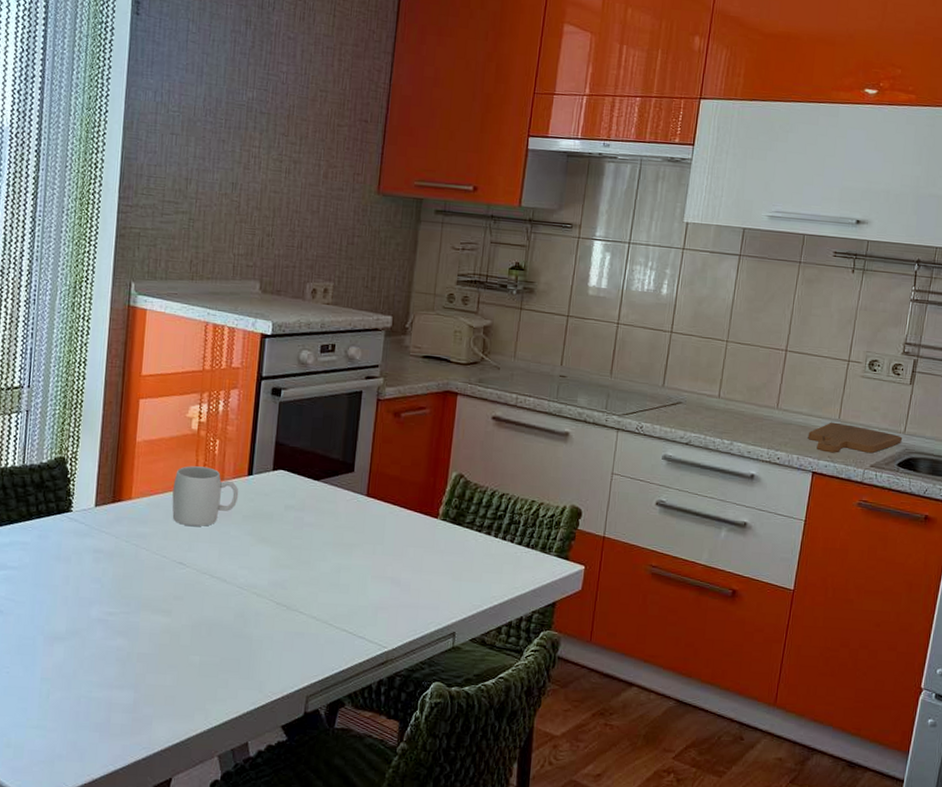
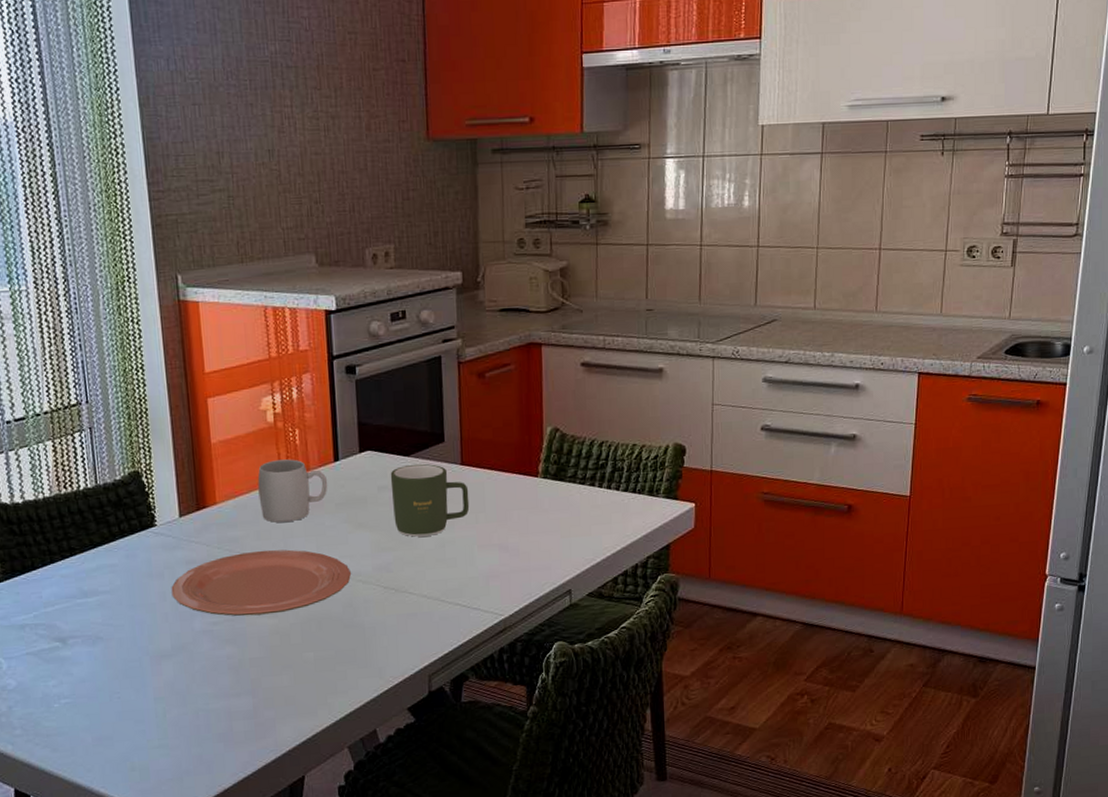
plate: none [75,549,248,613] -> present [171,549,352,617]
mug: none [296,489,371,560] -> present [390,463,470,537]
cutting board: present [808,422,902,454] -> none [910,317,1007,351]

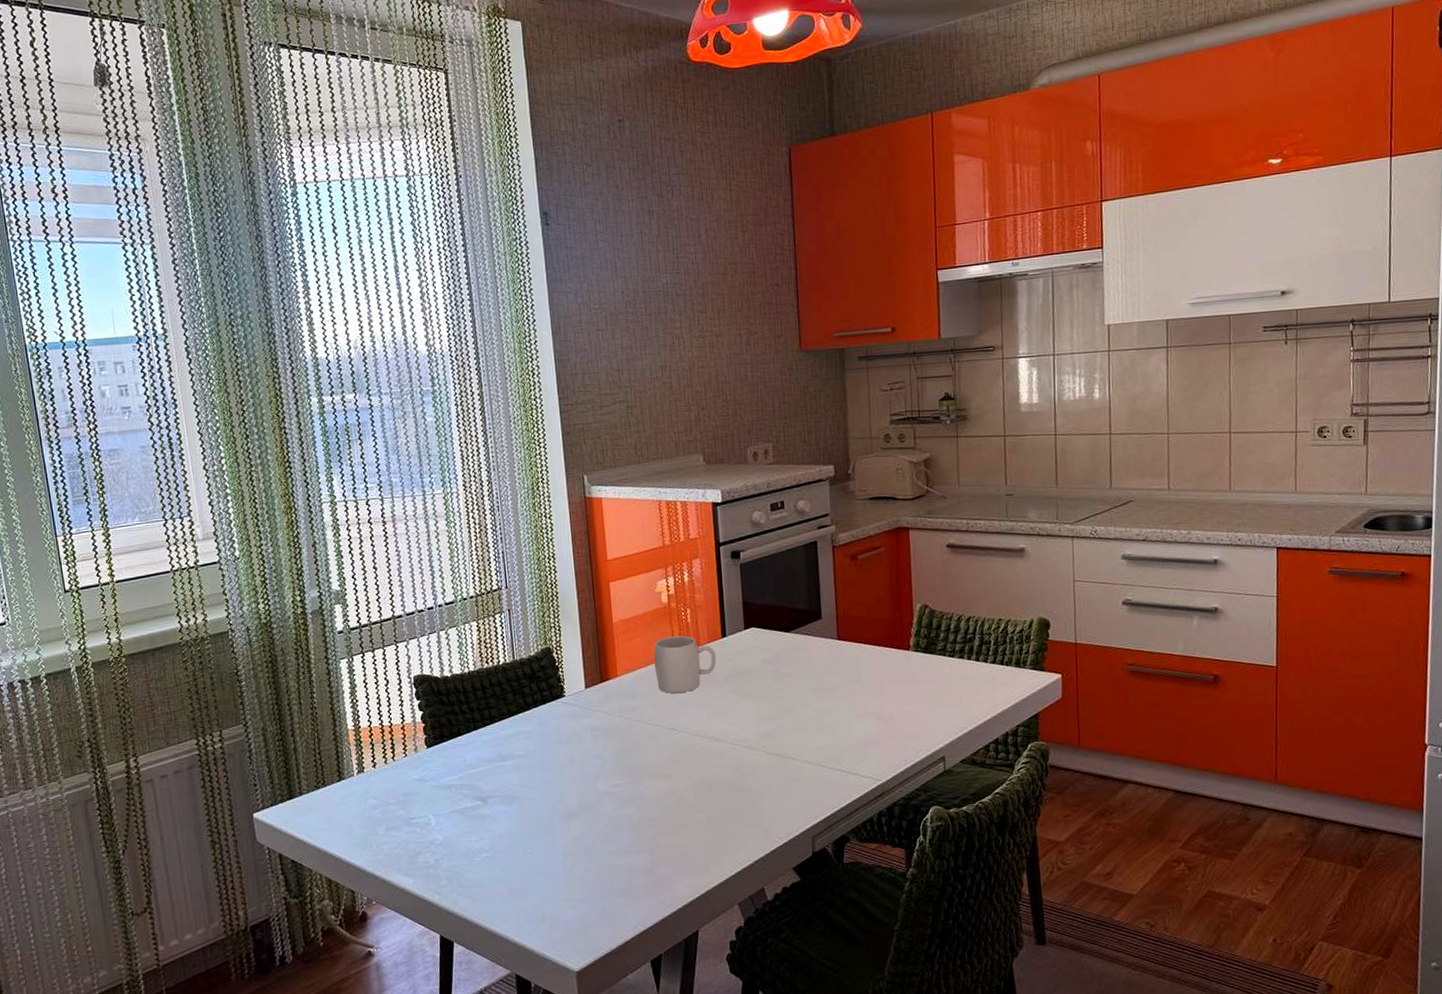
plate: present [171,549,352,617] -> none [578,718,739,779]
mug: present [390,463,470,537] -> none [772,639,847,707]

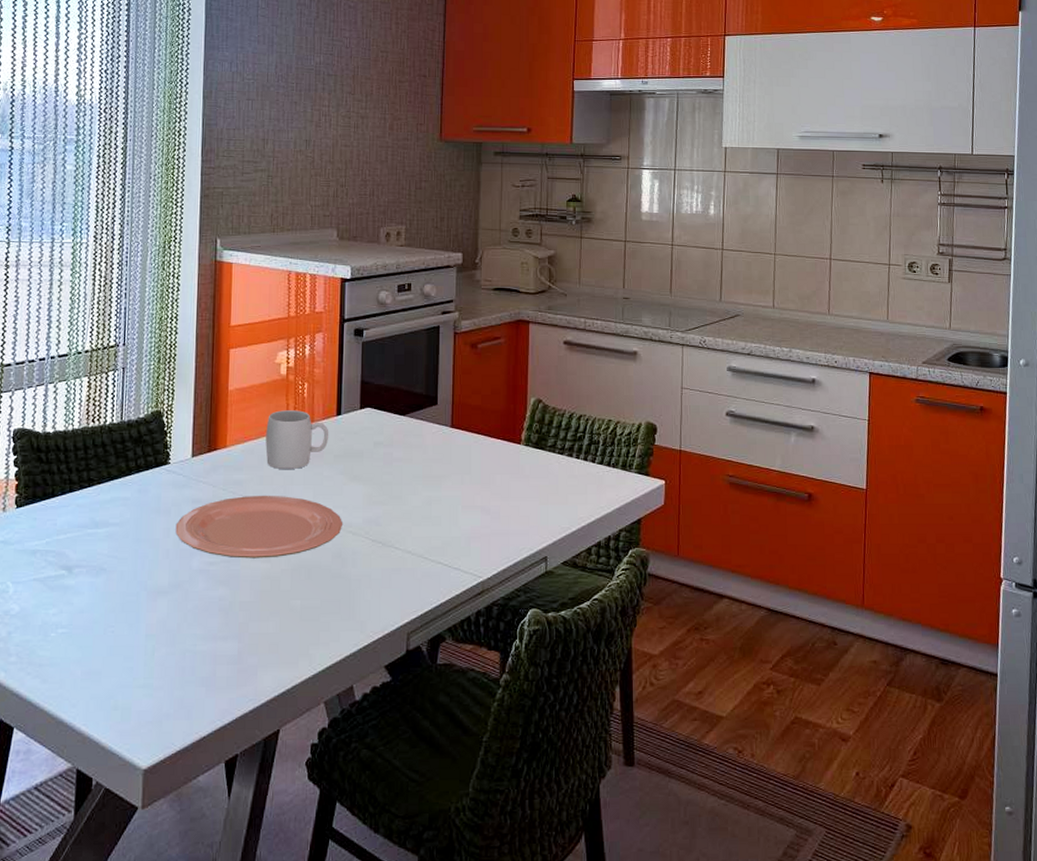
plate: none [578,718,739,779] -> present [175,495,344,559]

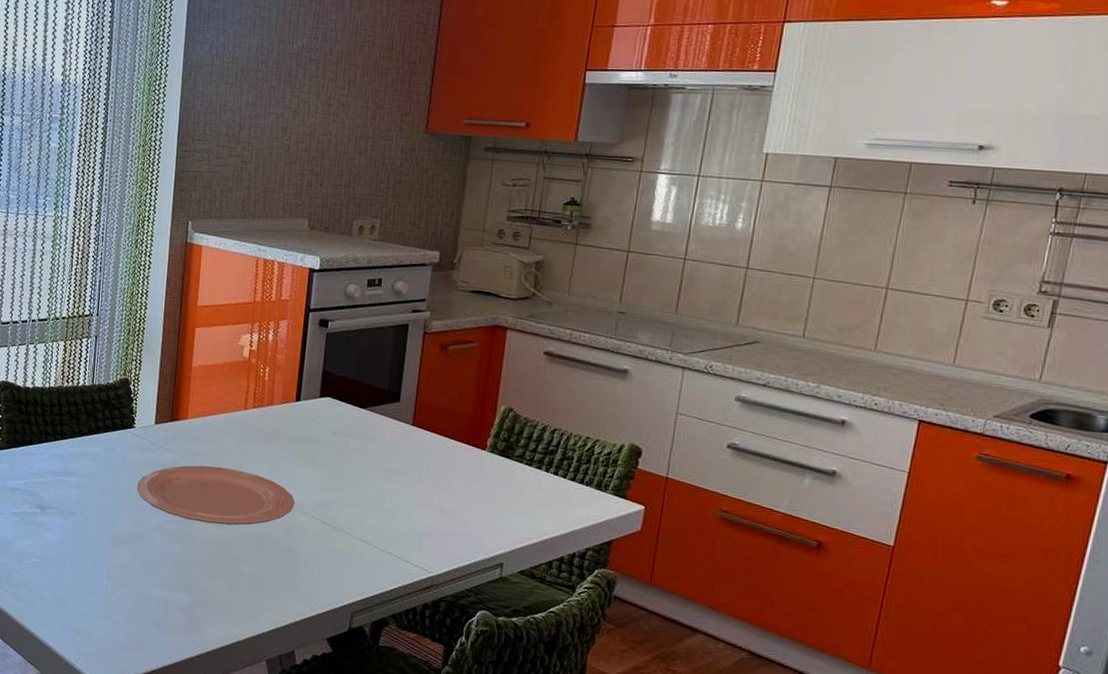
mug: present [265,410,329,469] -> none [224,390,287,447]

